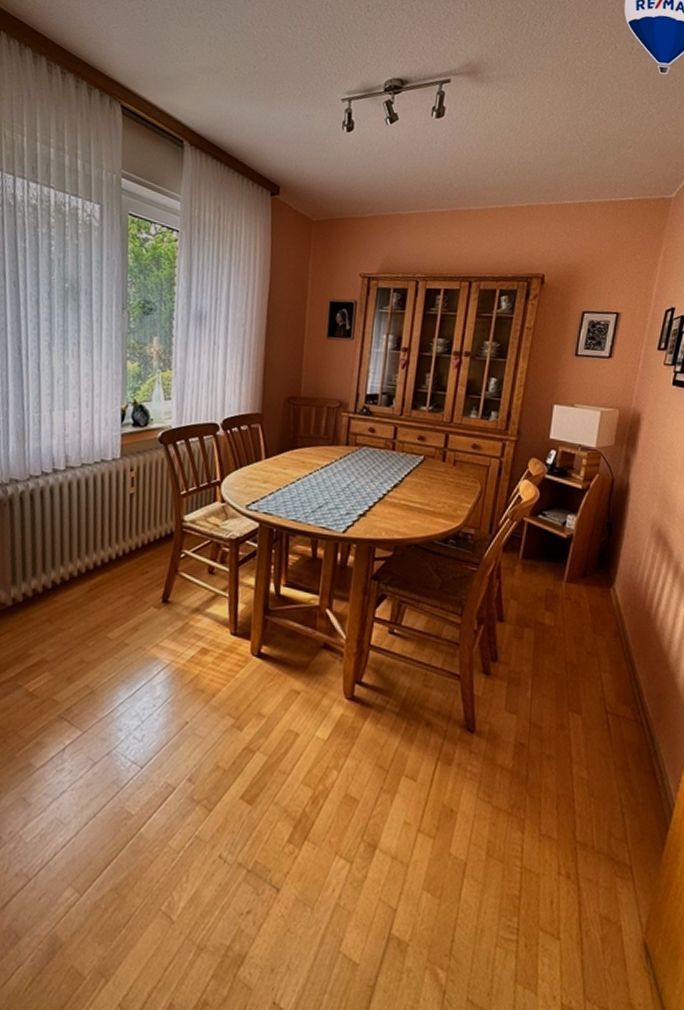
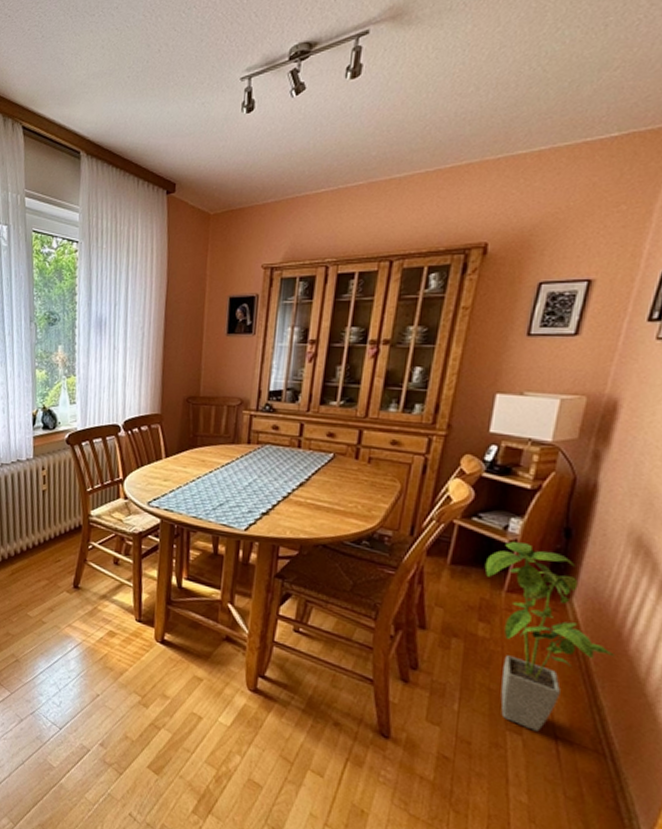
house plant: none [549,536,646,709] -> present [484,542,615,731]

